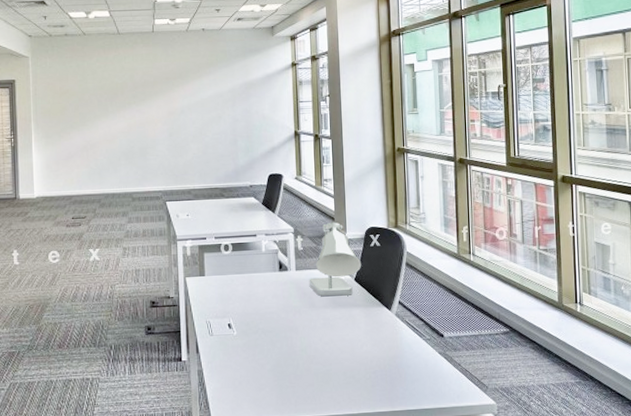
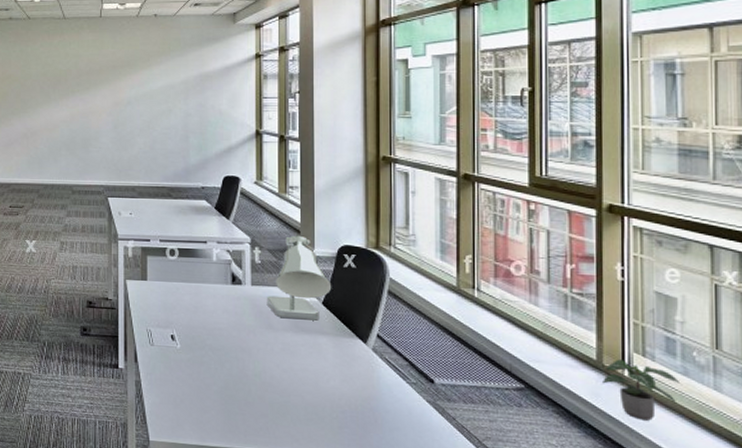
potted plant: none [563,299,613,345] -> present [603,359,679,421]

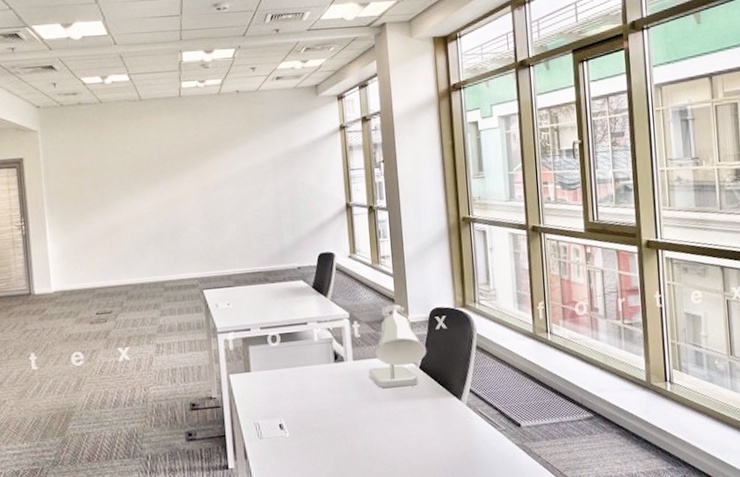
potted plant: present [603,359,679,421] -> none [652,377,707,427]

